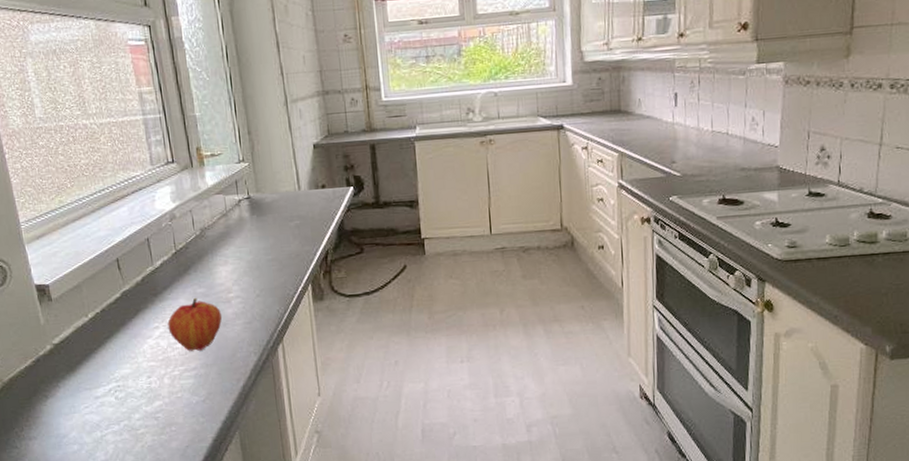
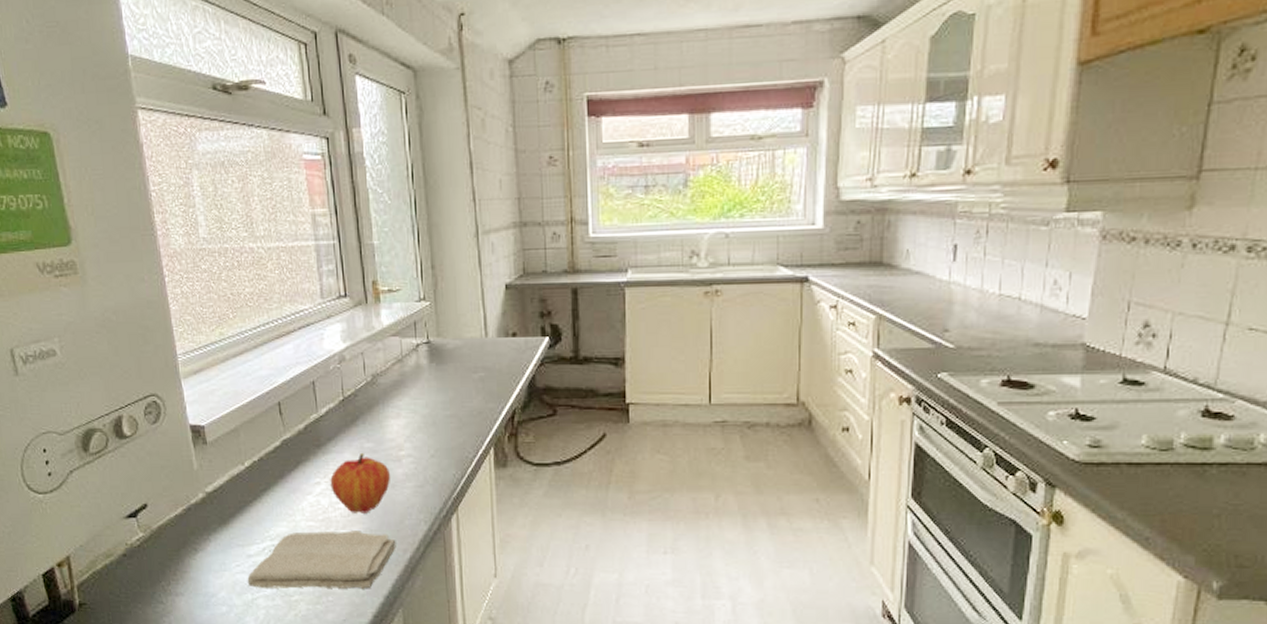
washcloth: none [96,366,230,426] -> present [247,530,396,589]

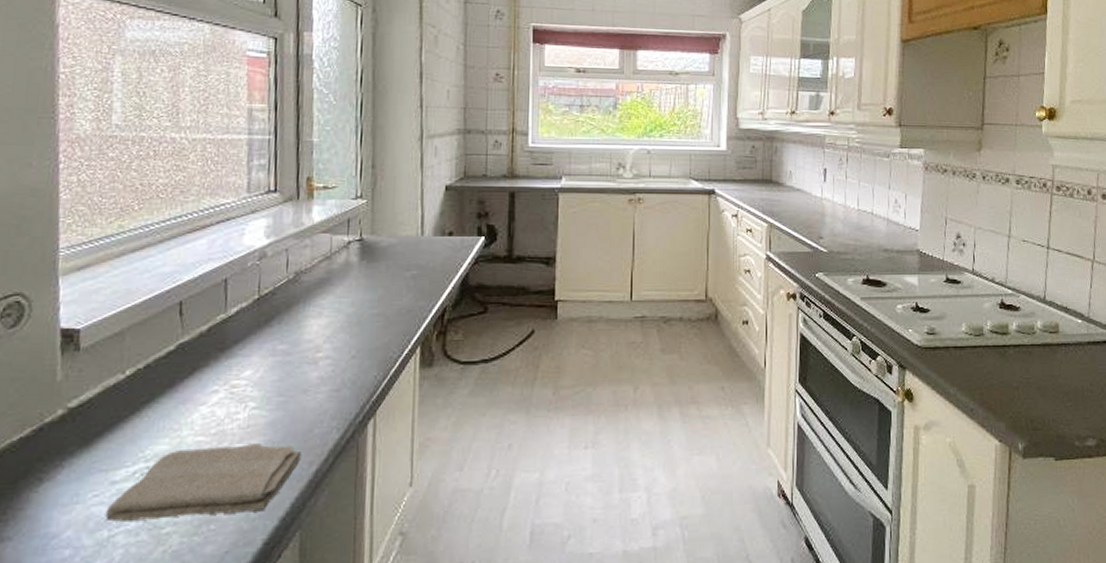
fruit: present [330,452,390,513] -> none [230,355,303,424]

